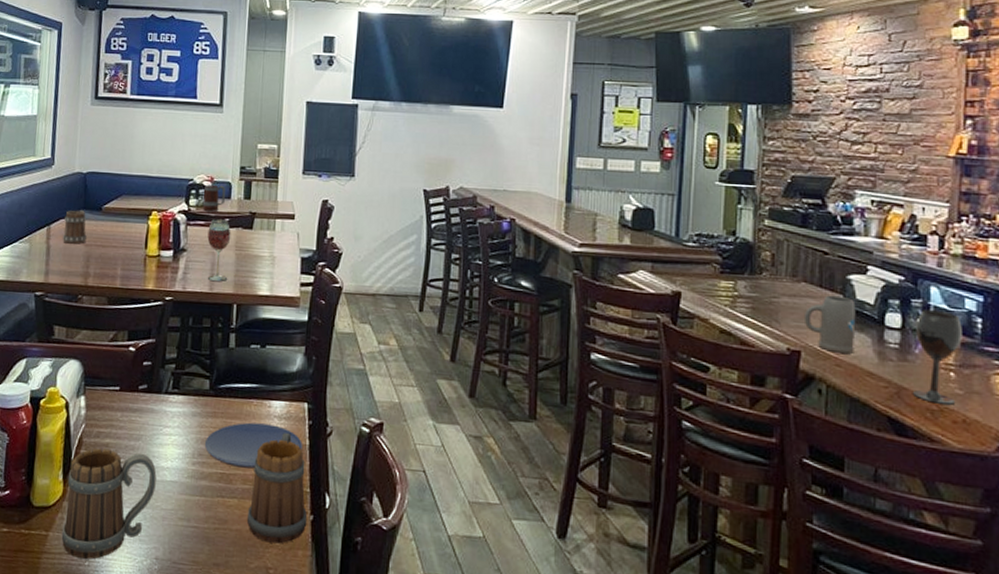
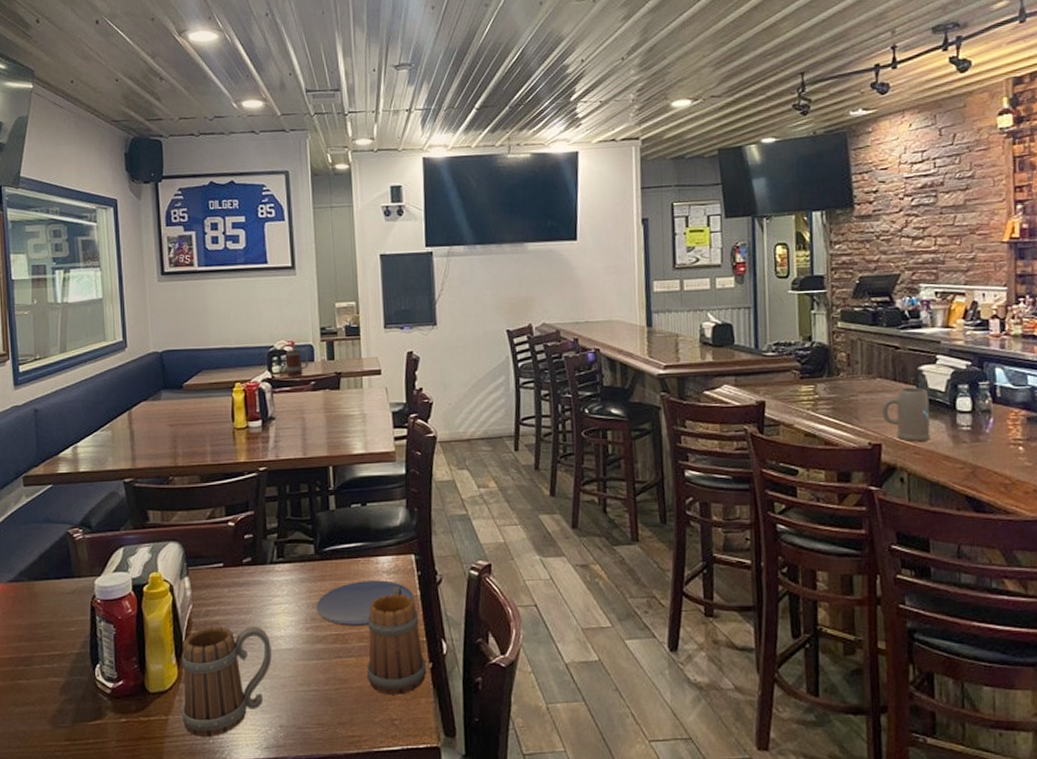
beer mug: present [63,210,87,244] -> none [145,390,171,426]
wineglass: present [207,218,231,281] -> none [294,382,319,445]
wine glass: present [913,310,962,405] -> none [985,390,1028,478]

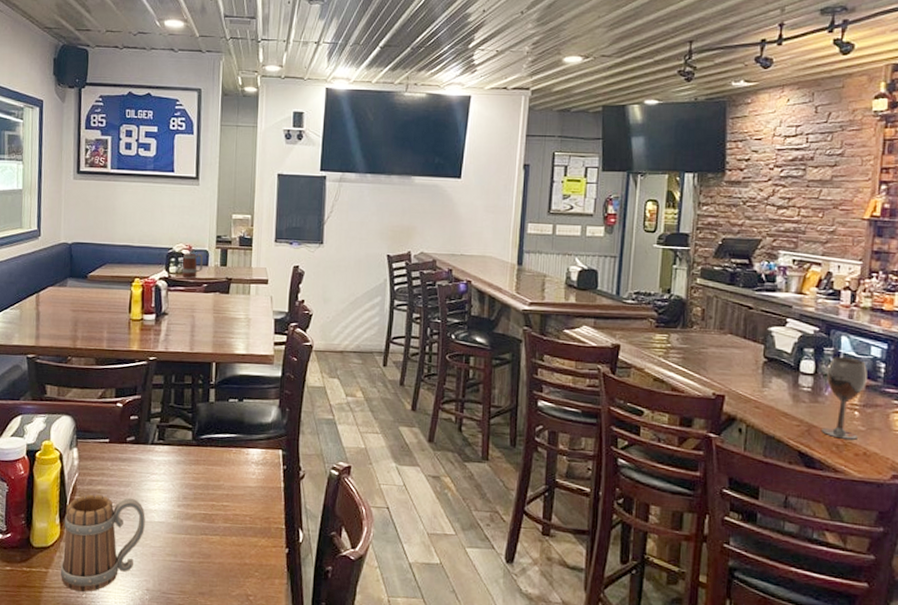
plate: present [315,580,414,626] -> none [188,468,278,509]
beer mug: present [366,585,427,695] -> none [228,476,283,574]
beer mug: present [881,387,931,441] -> none [728,345,775,397]
wine glass: none [985,390,1028,478] -> present [822,357,867,440]

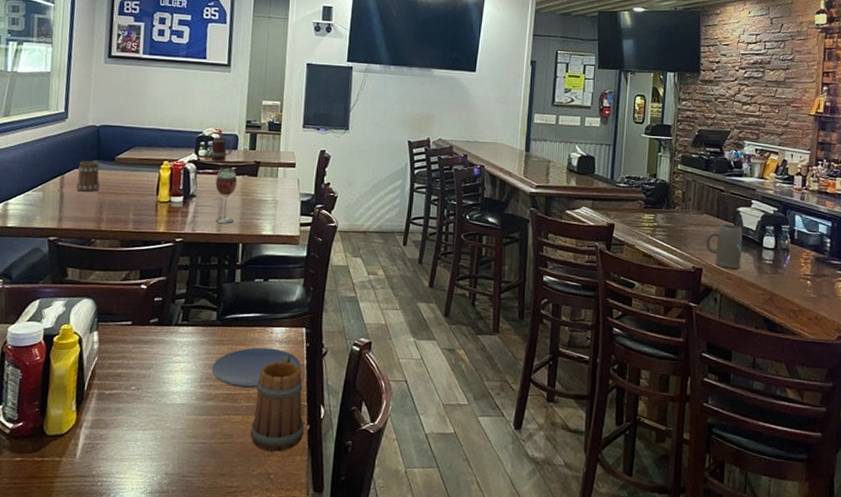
beer mug: none [51,278,74,310] -> present [76,160,100,192]
beer mug: present [60,494,145,592] -> none [74,378,167,480]
wineglass: none [187,284,209,342] -> present [215,167,238,223]
plate: none [188,468,278,509] -> present [211,347,301,388]
beer mug: none [228,476,283,574] -> present [250,354,305,452]
beer mug: none [728,345,775,397] -> present [705,224,743,269]
wine glass: present [822,357,867,440] -> none [782,233,816,306]

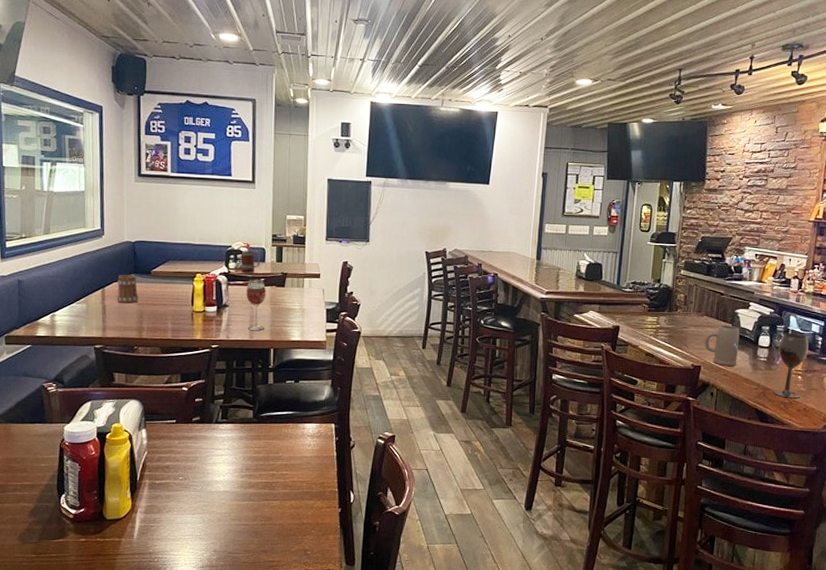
plate: present [211,347,301,388] -> none [250,441,331,477]
beer mug: present [250,354,305,452] -> none [287,447,337,532]
wine glass: none [782,233,816,306] -> present [774,333,809,399]

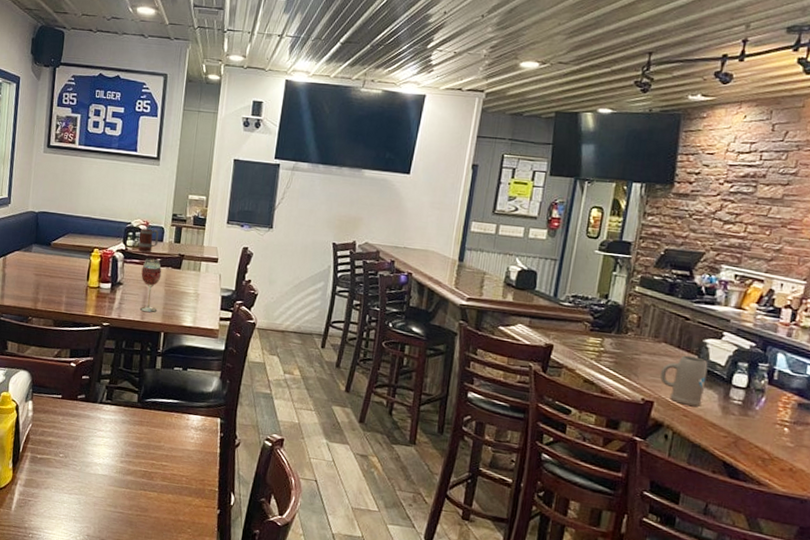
beer mug: present [117,274,139,304] -> none [17,244,38,274]
wine glass: present [774,333,809,399] -> none [749,373,802,455]

